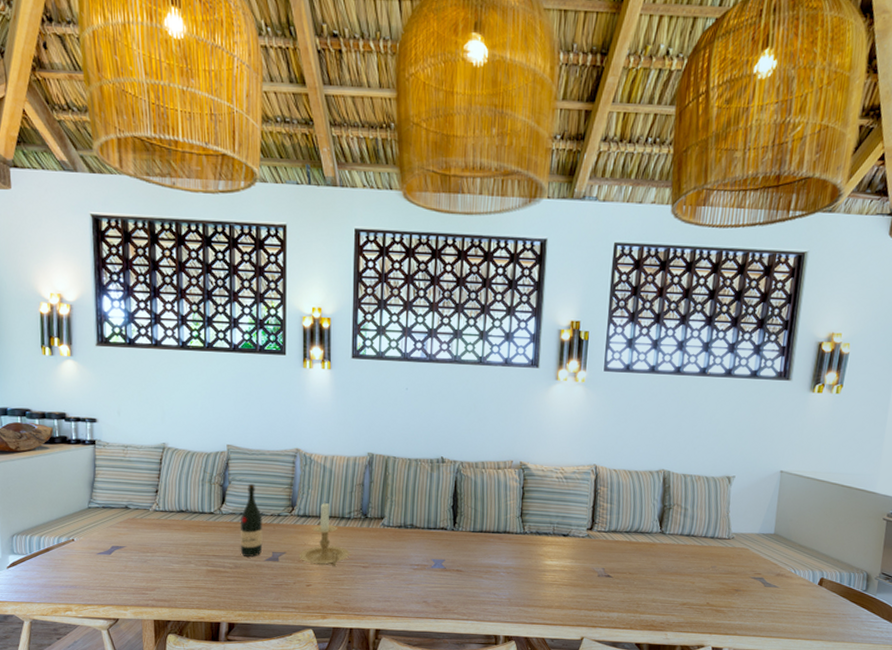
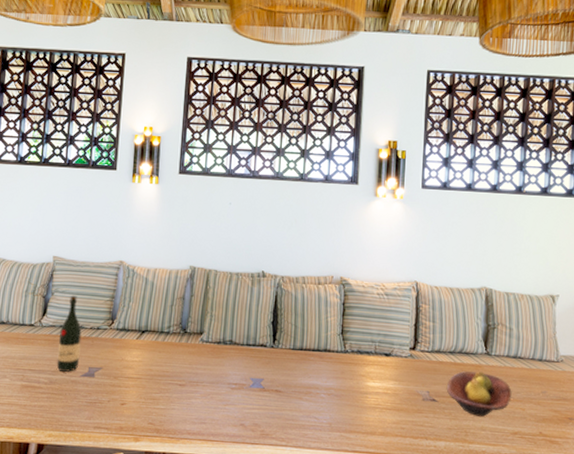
candle holder: present [299,501,350,566] -> none [115,314,167,384]
fruit bowl: none [621,549,683,590] -> present [446,371,512,417]

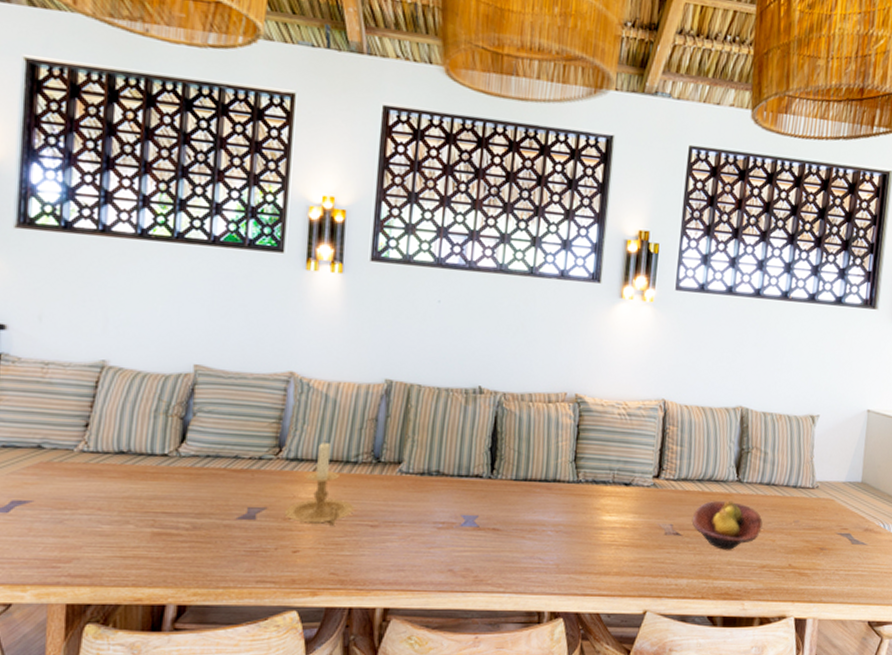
wine bottle: present [56,295,82,372] -> none [202,416,237,514]
candle holder: none [115,314,167,384] -> present [284,440,355,525]

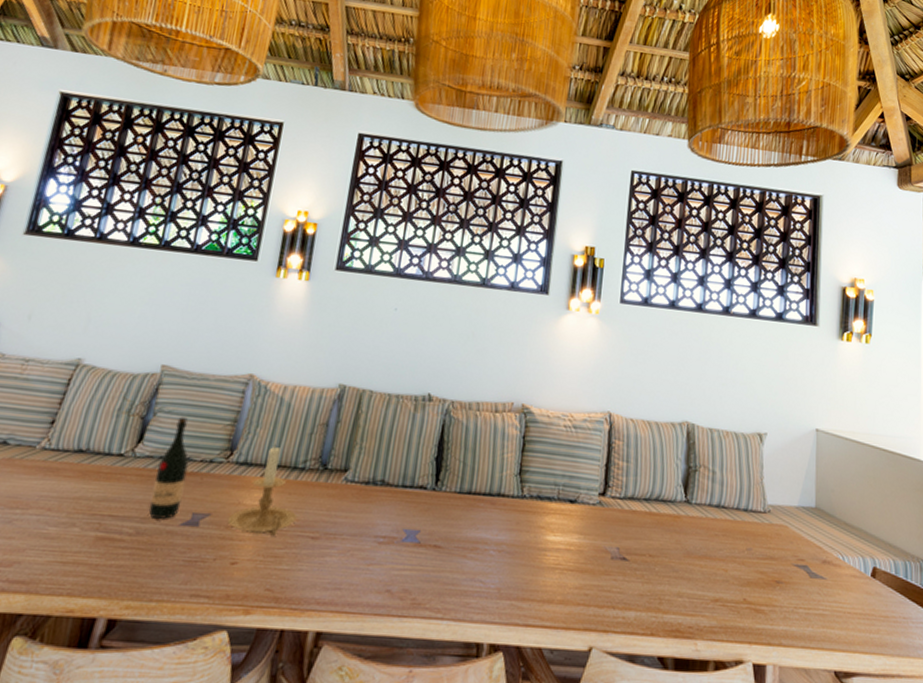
wine bottle: none [202,416,237,514] -> present [148,416,189,519]
fruit bowl: present [691,500,763,550] -> none [639,523,714,580]

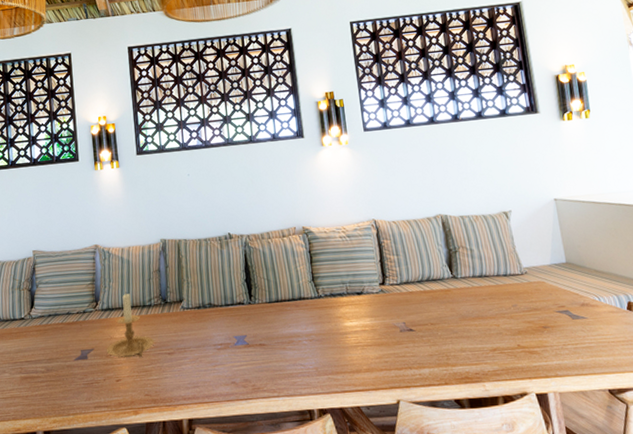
wine bottle: present [148,416,189,519] -> none [49,284,72,359]

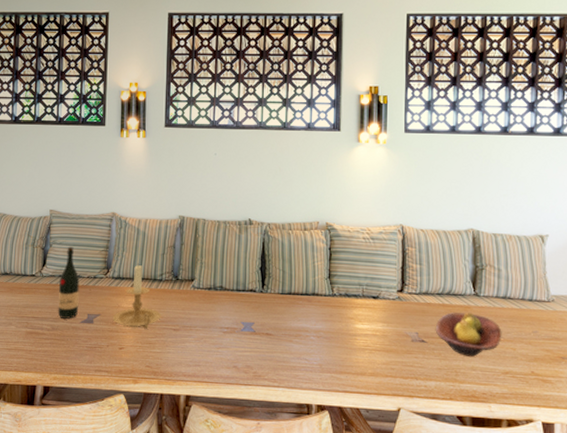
wine bottle: none [49,284,72,359] -> present [57,246,80,319]
fruit bowl: none [420,295,485,339] -> present [435,312,502,357]

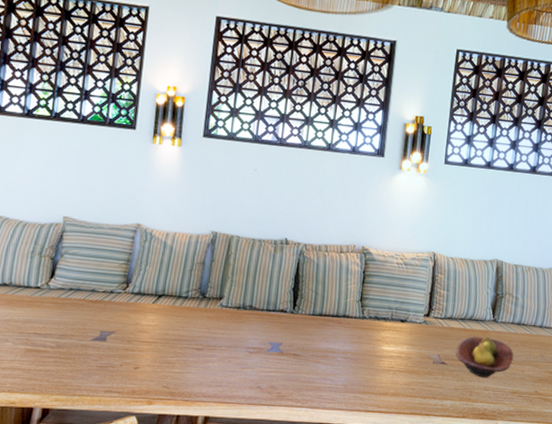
wine bottle: present [57,246,80,319] -> none [65,257,94,336]
candle holder: present [112,263,161,329] -> none [128,278,184,348]

